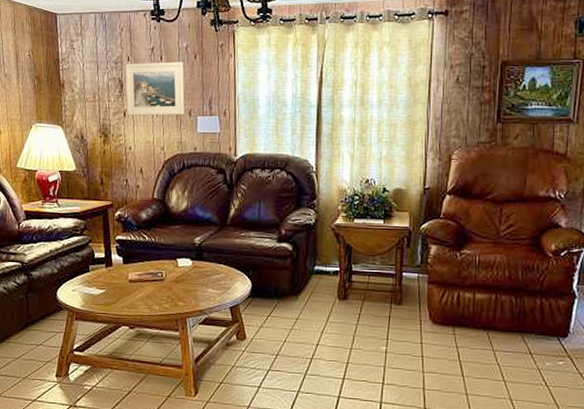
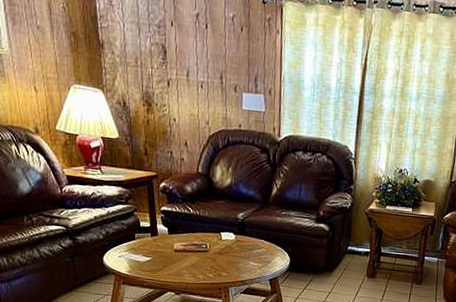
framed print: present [125,62,185,116] -> none [168,29,230,90]

